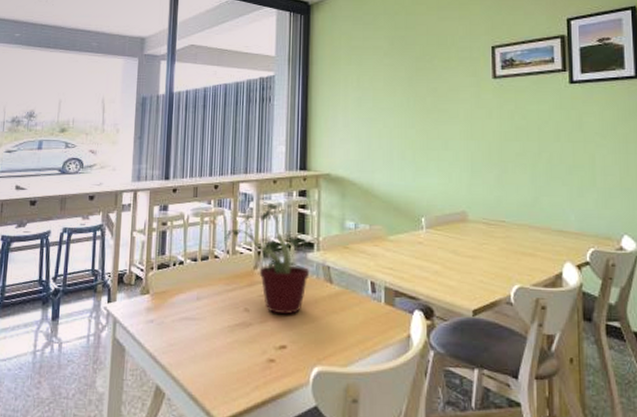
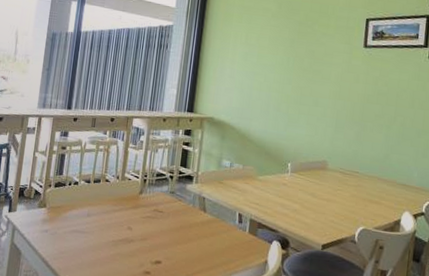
potted plant: present [222,202,311,315] -> none [114,138,190,236]

